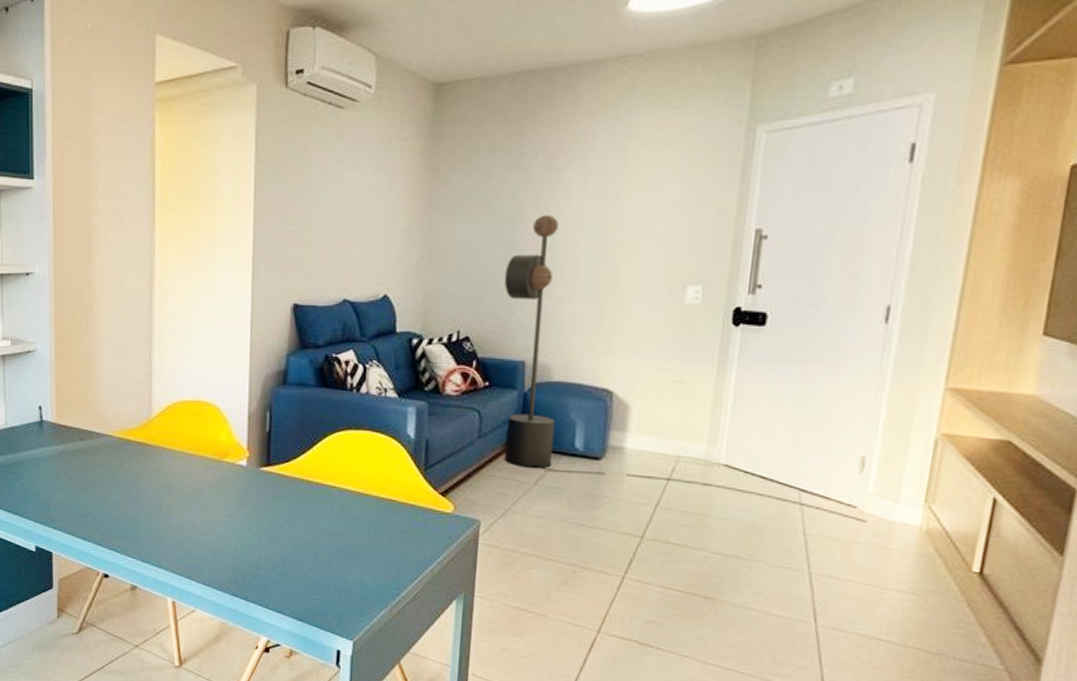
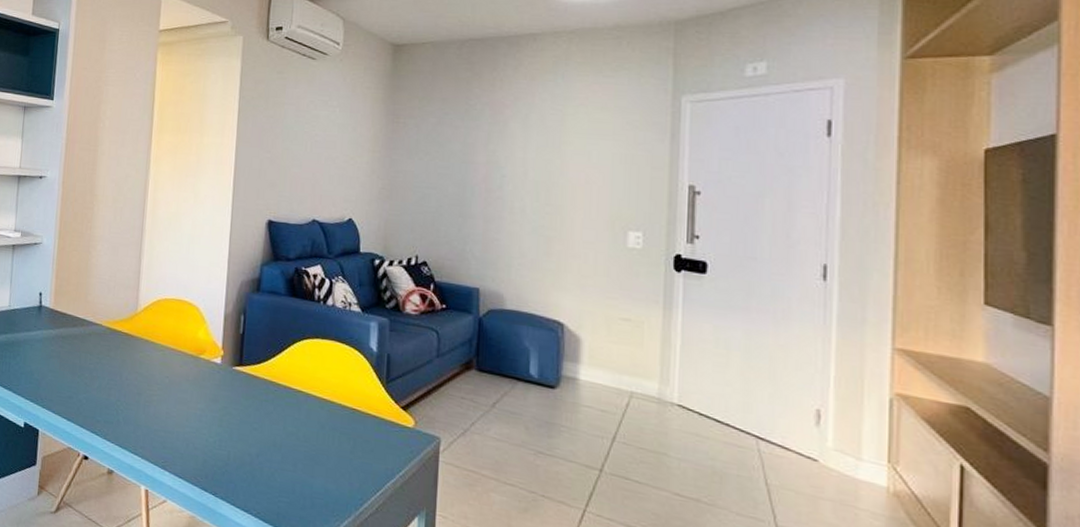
floor lamp: present [504,215,867,522] -> none [457,159,830,478]

